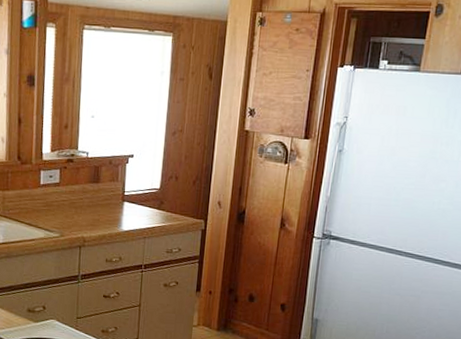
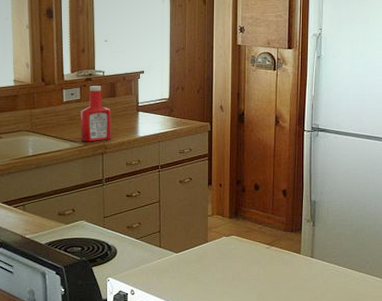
ketchup bottle: none [57,168,93,233] -> present [81,86,111,142]

